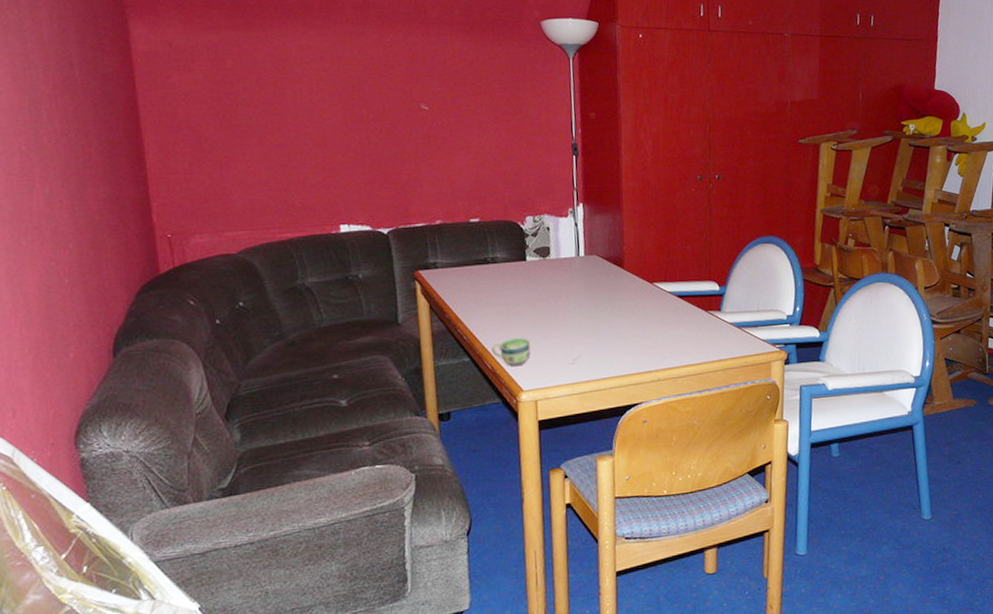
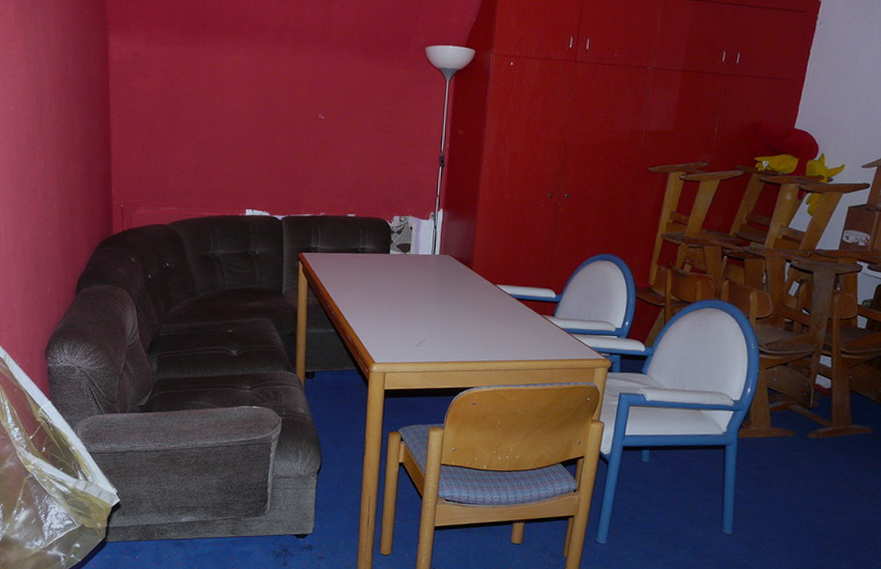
cup: present [491,338,531,366] -> none [353,318,385,341]

